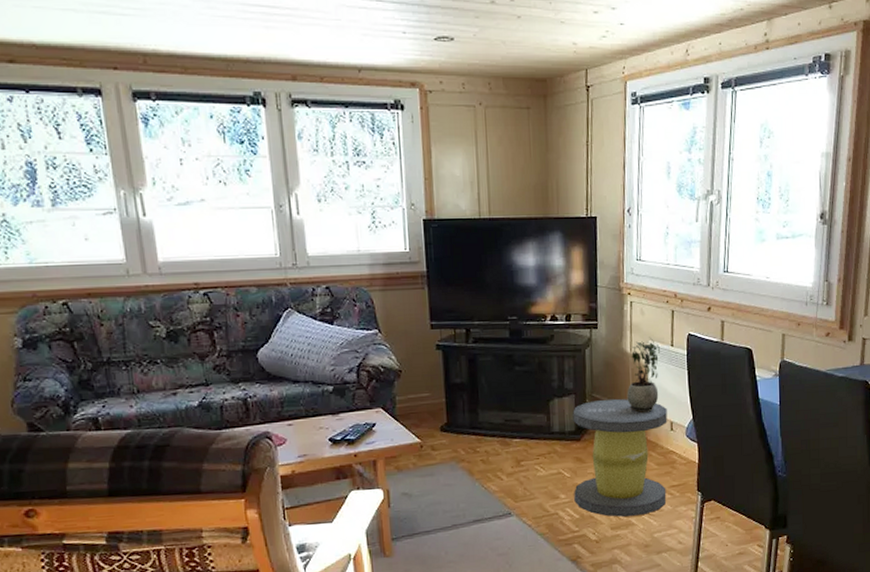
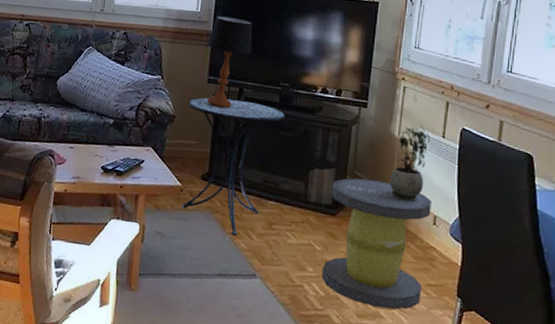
side table: none [413,342,517,480] -> present [182,97,285,235]
table lamp: none [423,253,472,354] -> present [206,16,253,109]

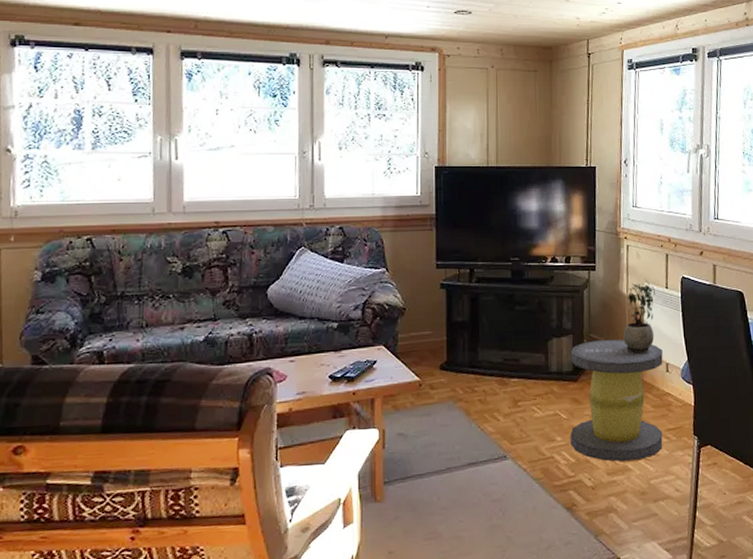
side table: present [182,97,285,235] -> none [418,281,518,420]
table lamp: present [206,16,253,109] -> none [431,197,478,293]

